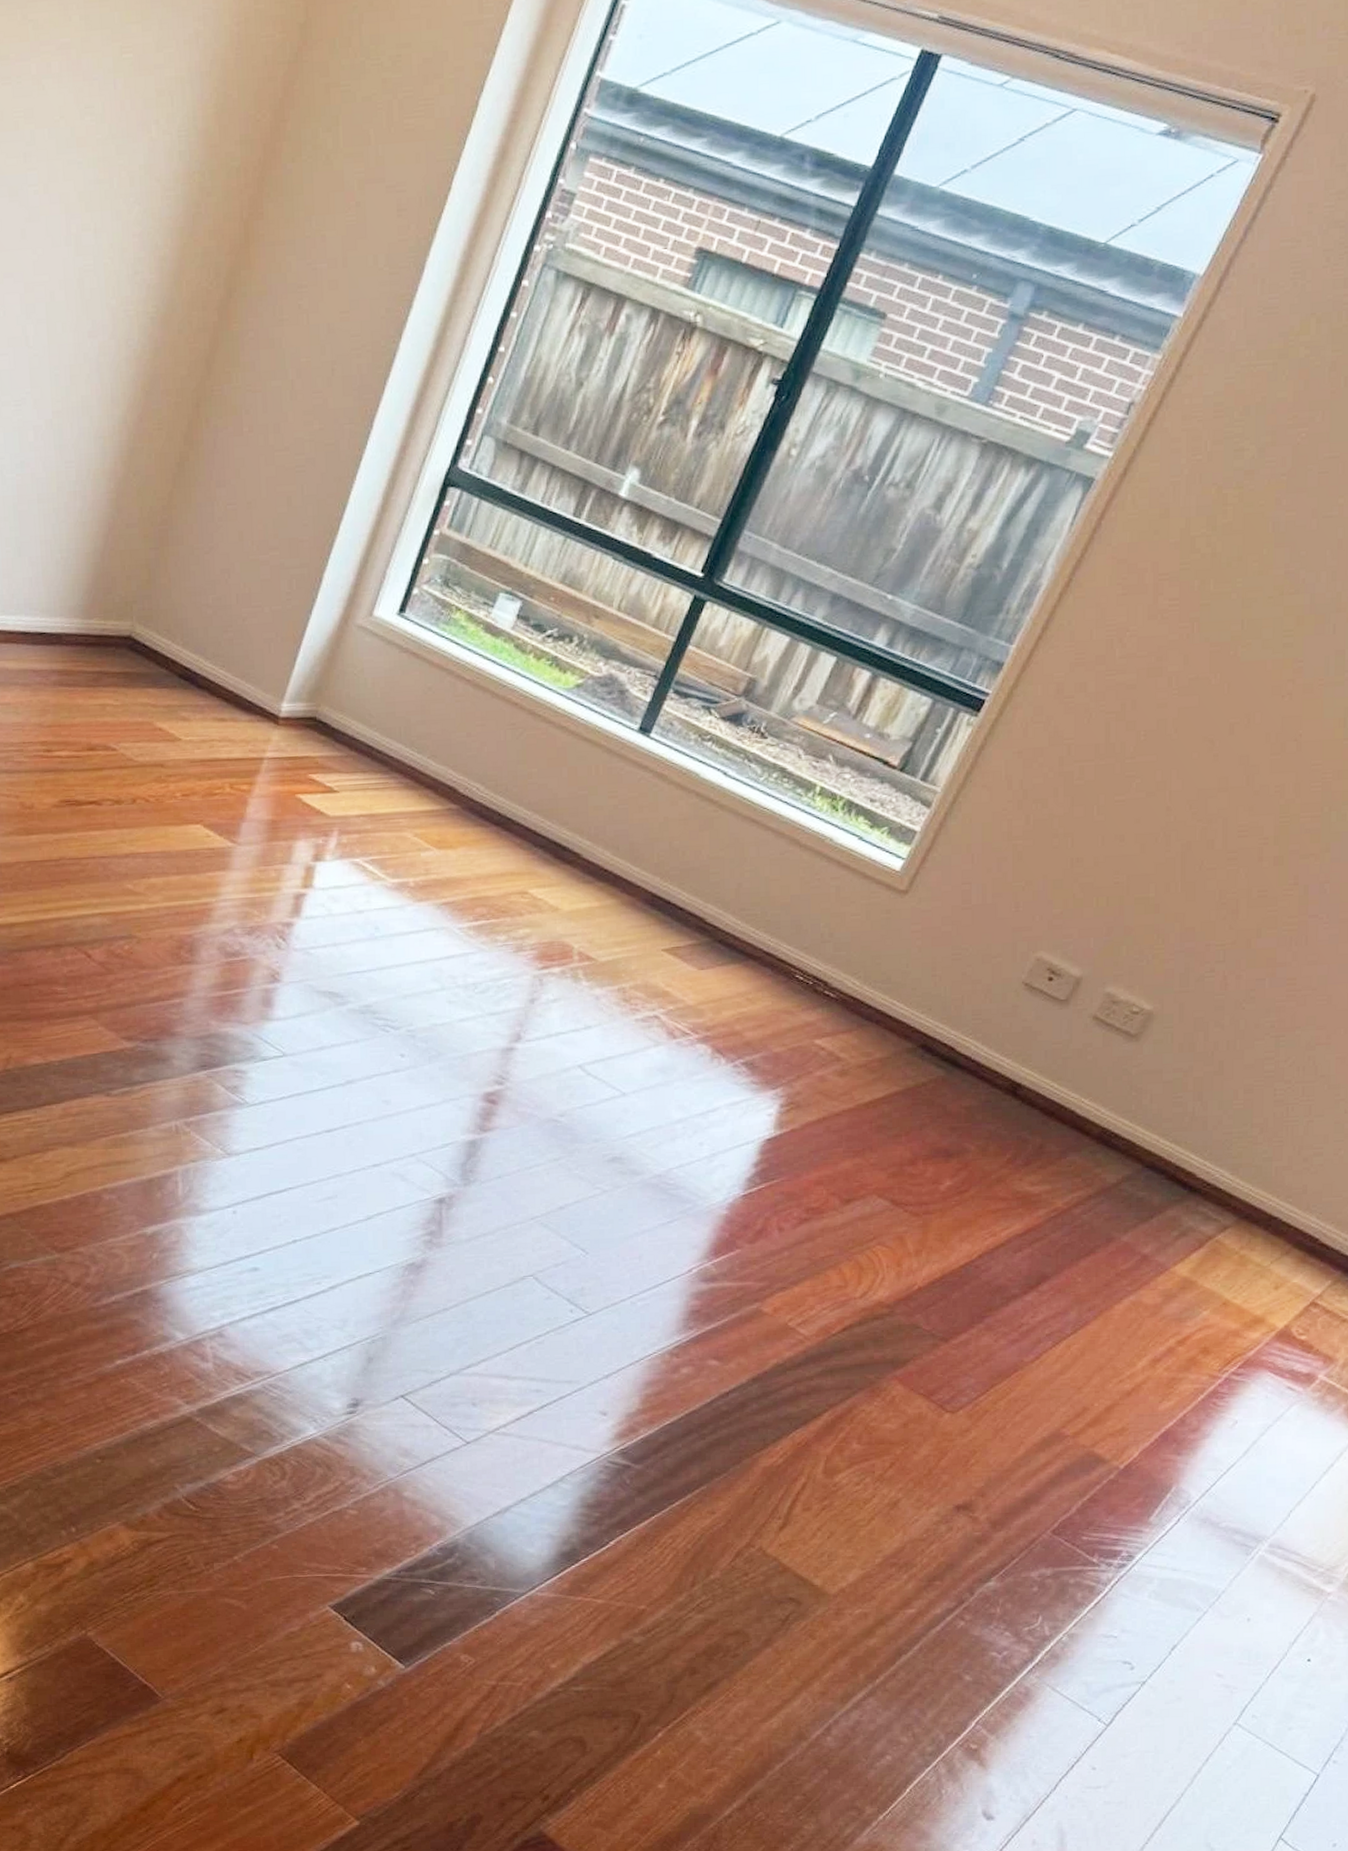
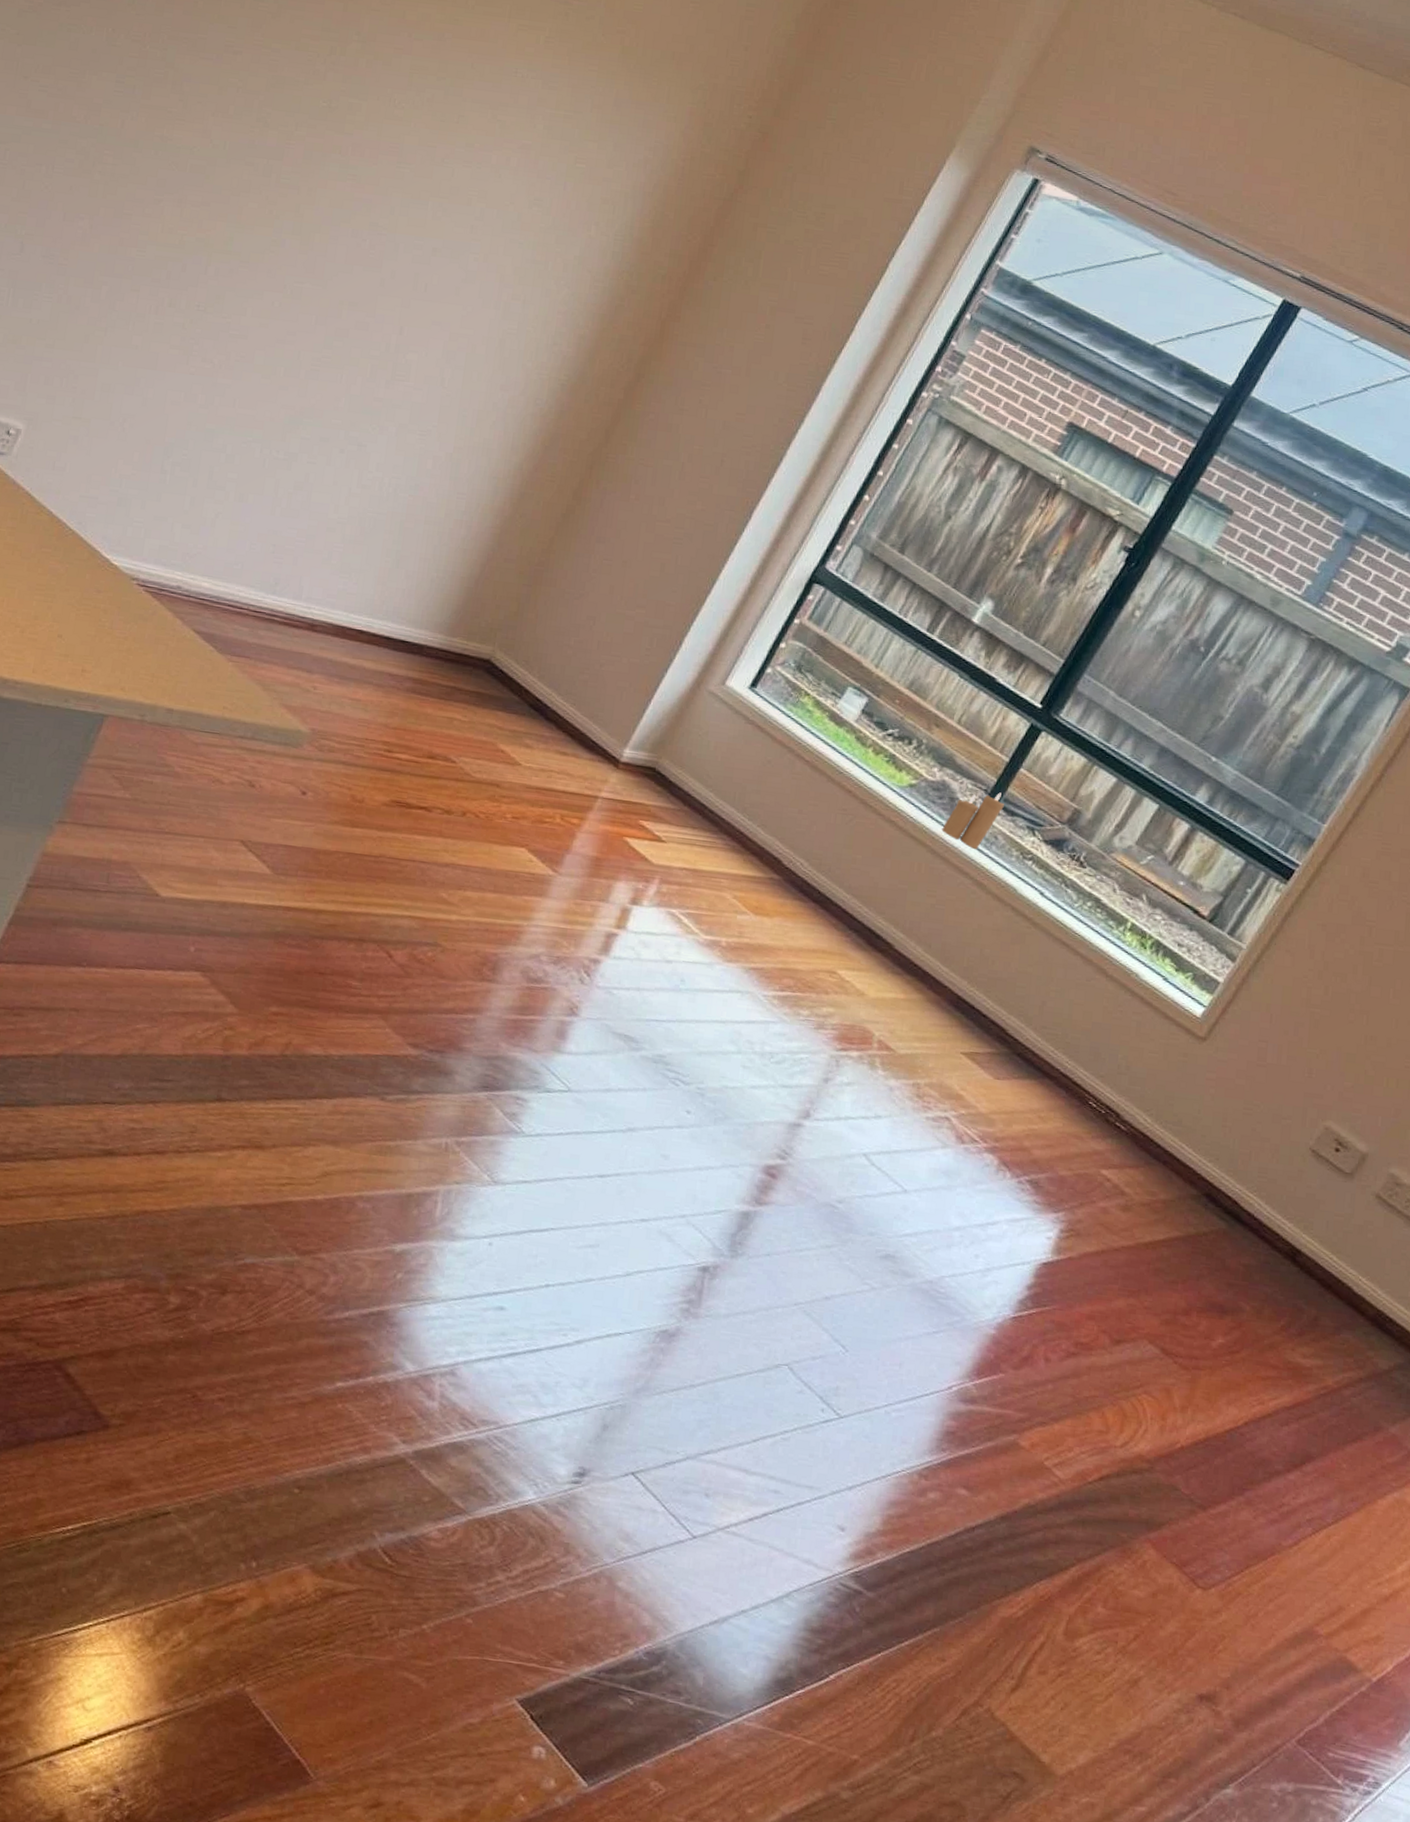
candle: none [615,675,676,741] -> present [942,792,1004,850]

